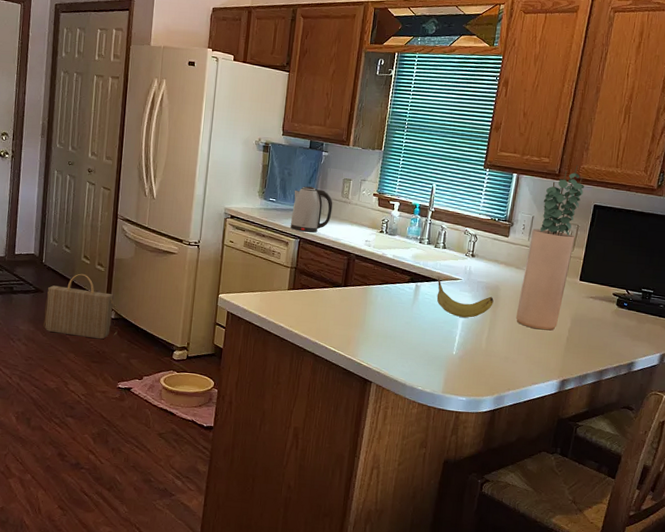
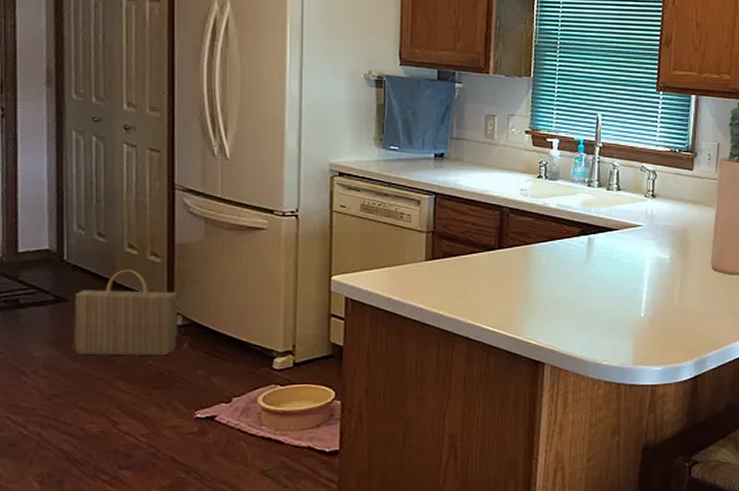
kettle: present [291,186,333,233] -> none [422,128,475,185]
fruit: present [436,276,494,318] -> none [614,224,683,272]

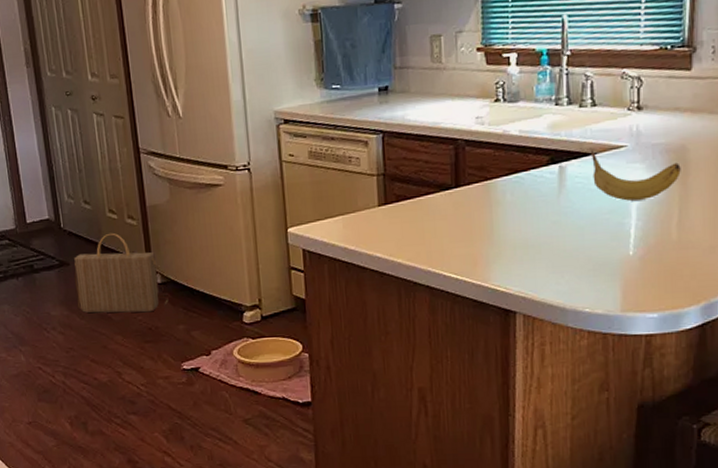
fruit: none [614,224,683,272] -> present [590,147,681,202]

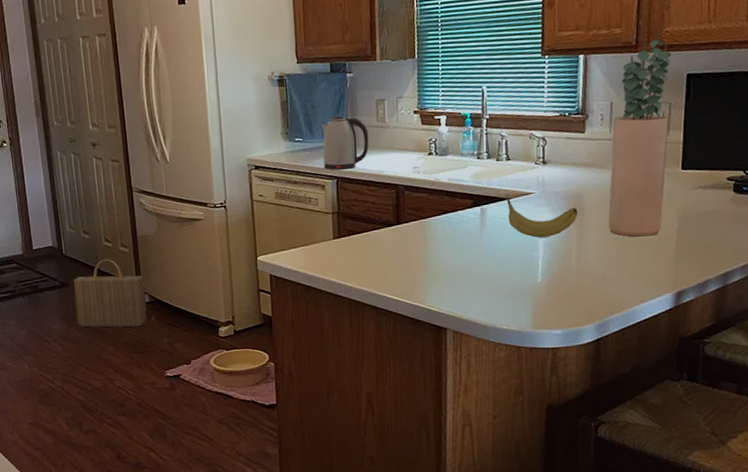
kettle: none [363,57,422,123] -> present [321,116,369,170]

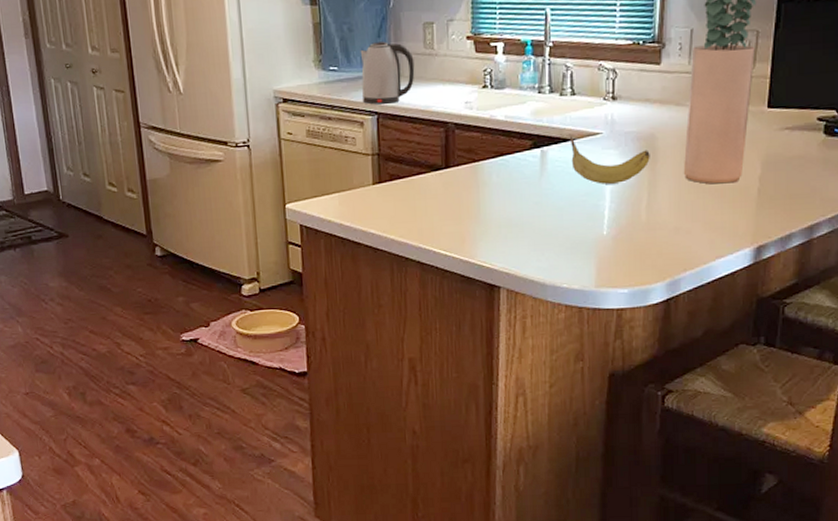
shopping bag: present [73,258,155,328] -> none [73,205,168,285]

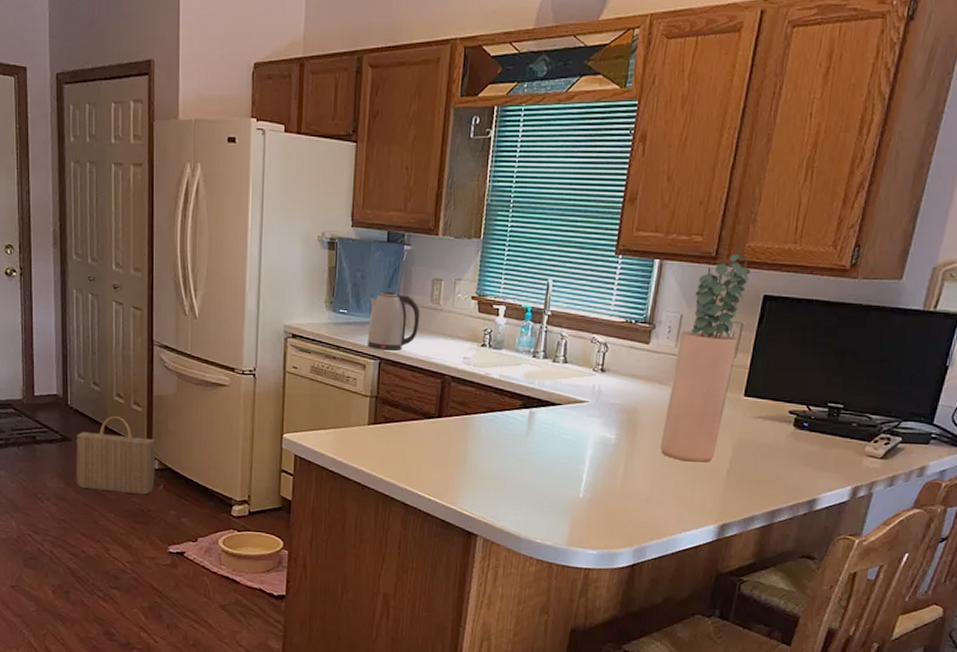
shopping bag: none [73,205,168,285] -> present [74,415,163,495]
fruit: present [569,133,650,185] -> none [557,398,631,451]

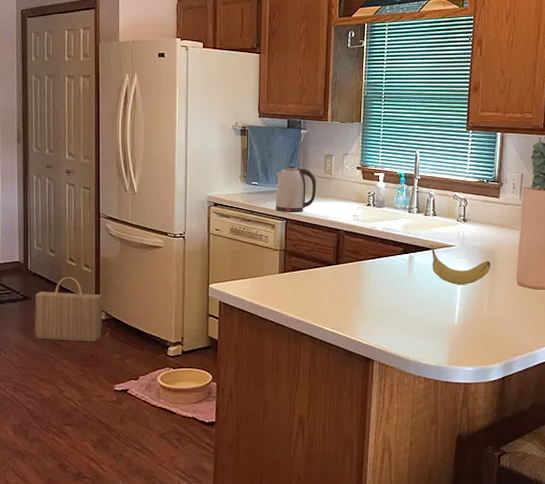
fruit: none [557,398,631,451] -> present [431,244,491,285]

